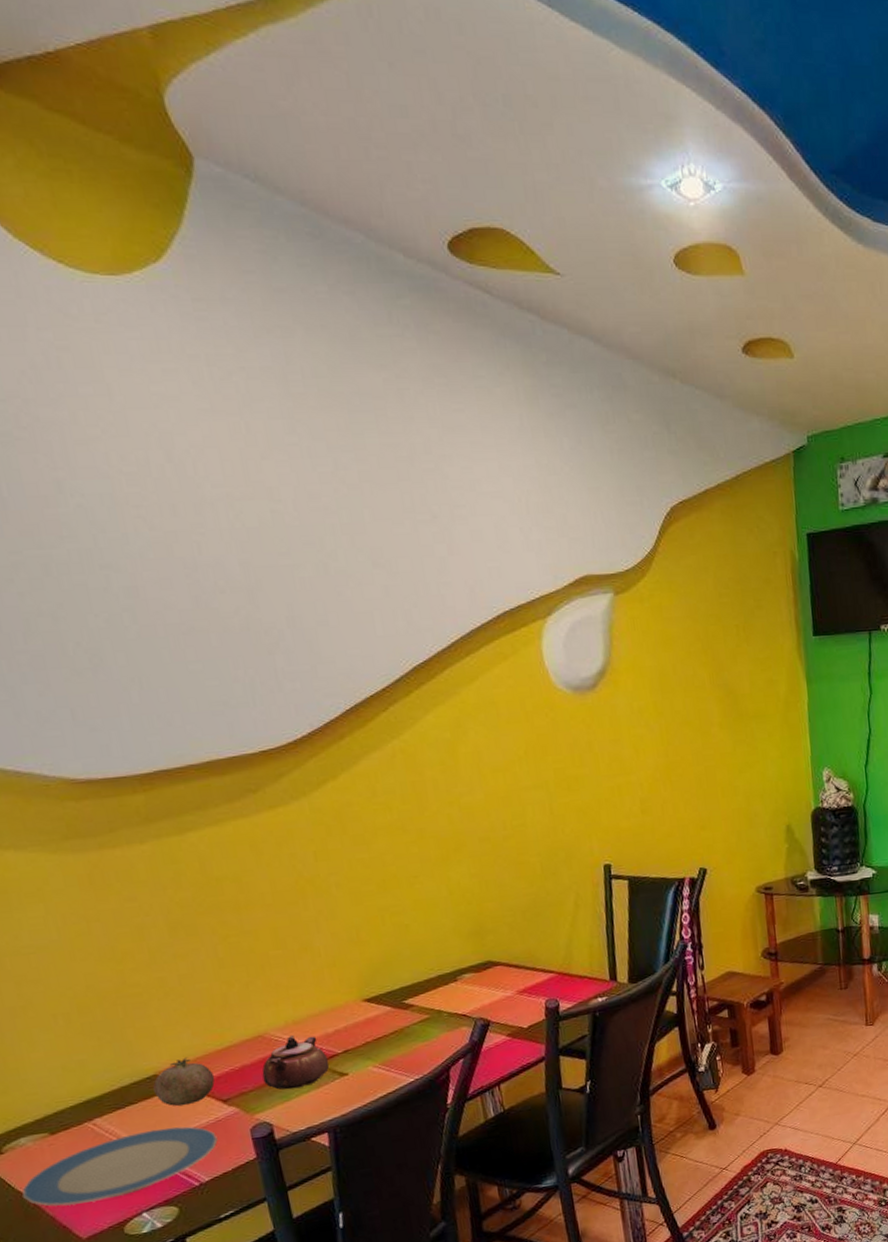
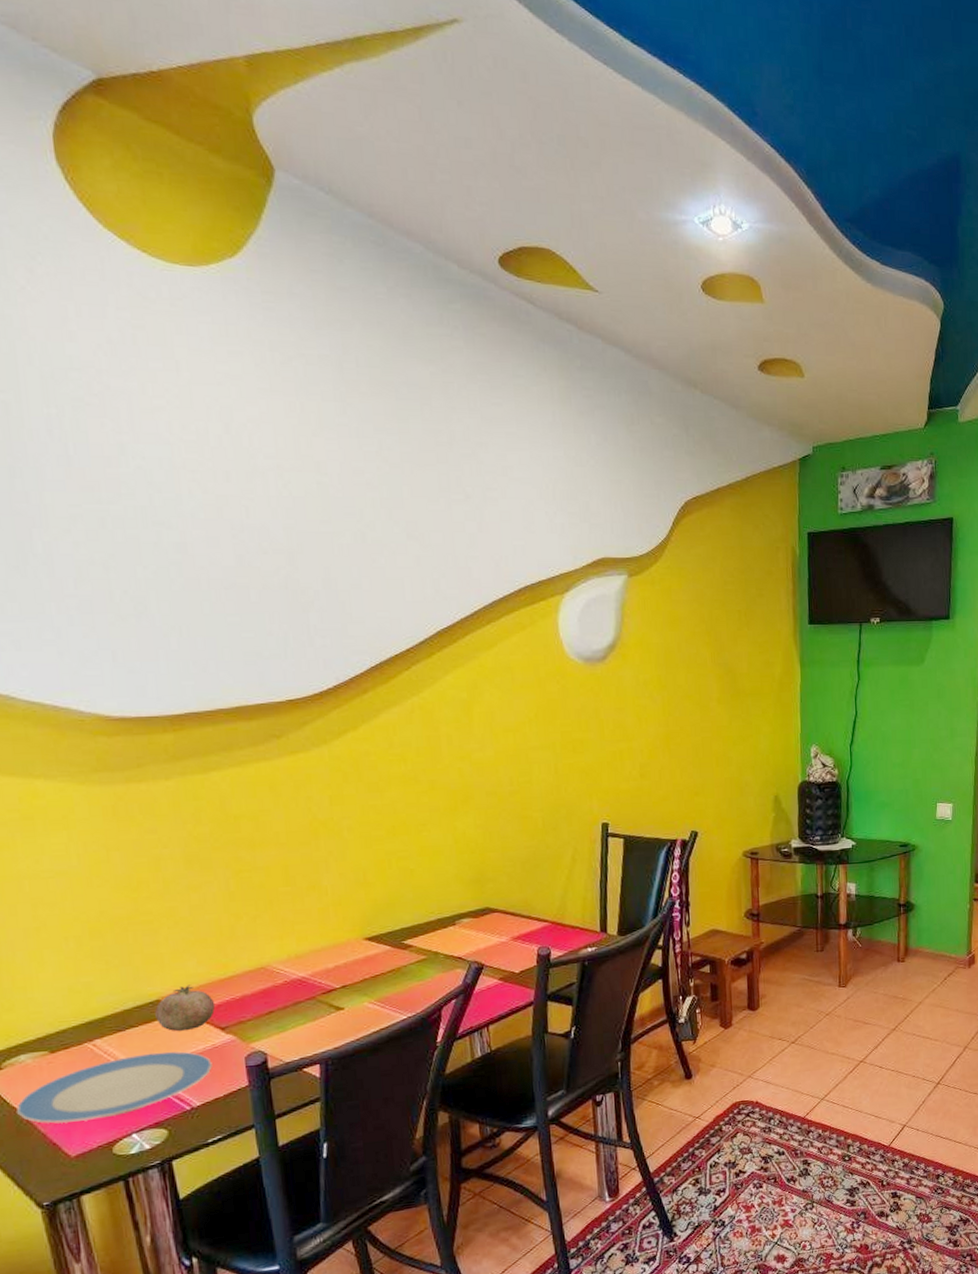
teapot: present [261,1035,330,1090] -> none [261,969,327,1021]

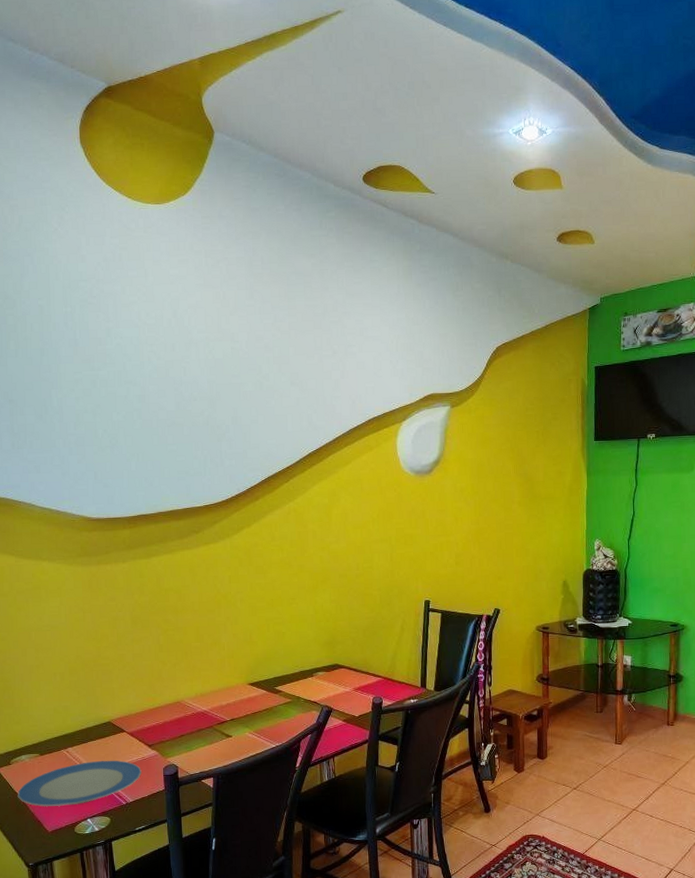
fruit: present [155,984,216,1032] -> none [107,712,146,746]

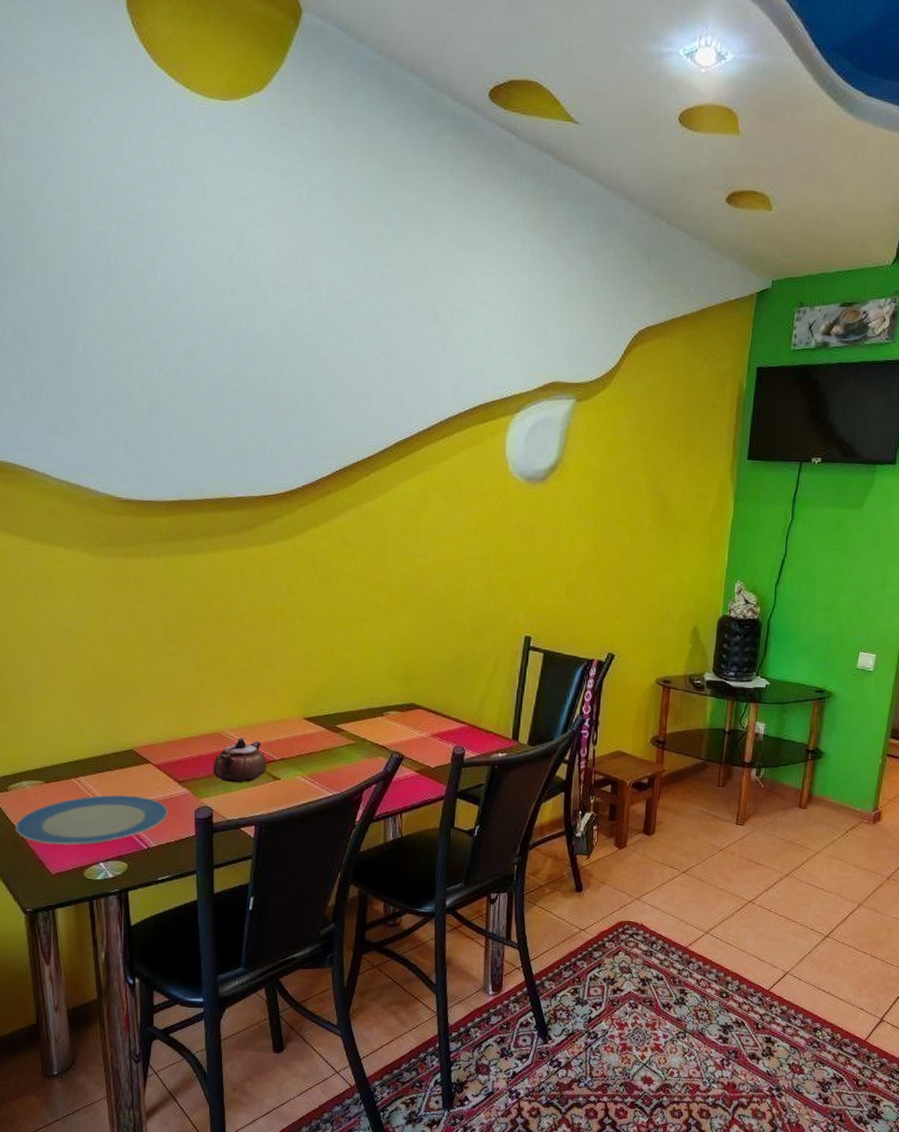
teapot: none [176,704,221,743] -> present [213,738,267,783]

